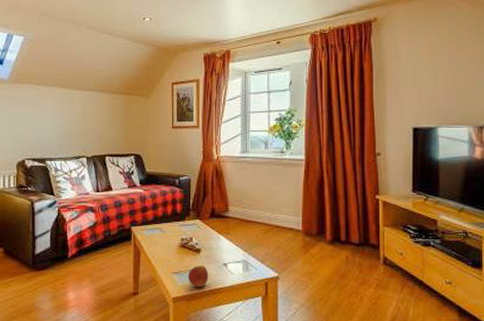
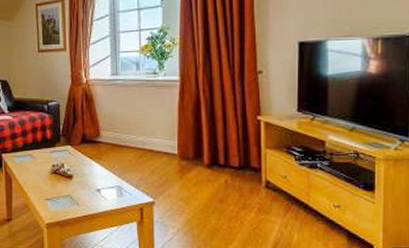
apple: present [187,265,209,287] -> none [60,191,82,213]

